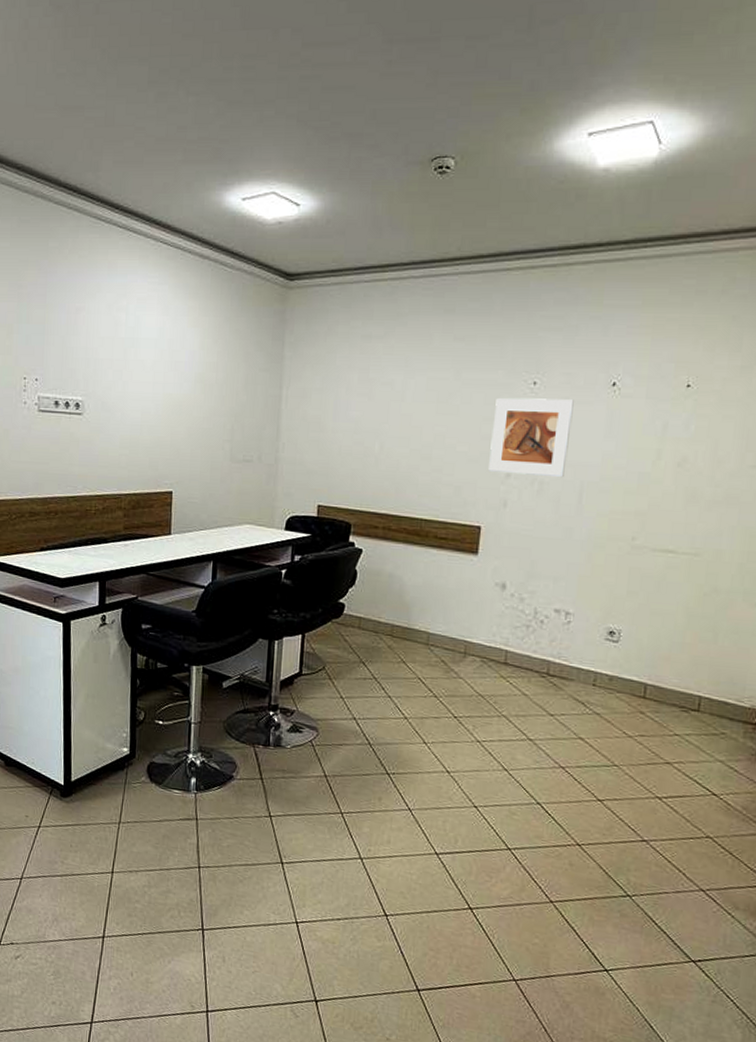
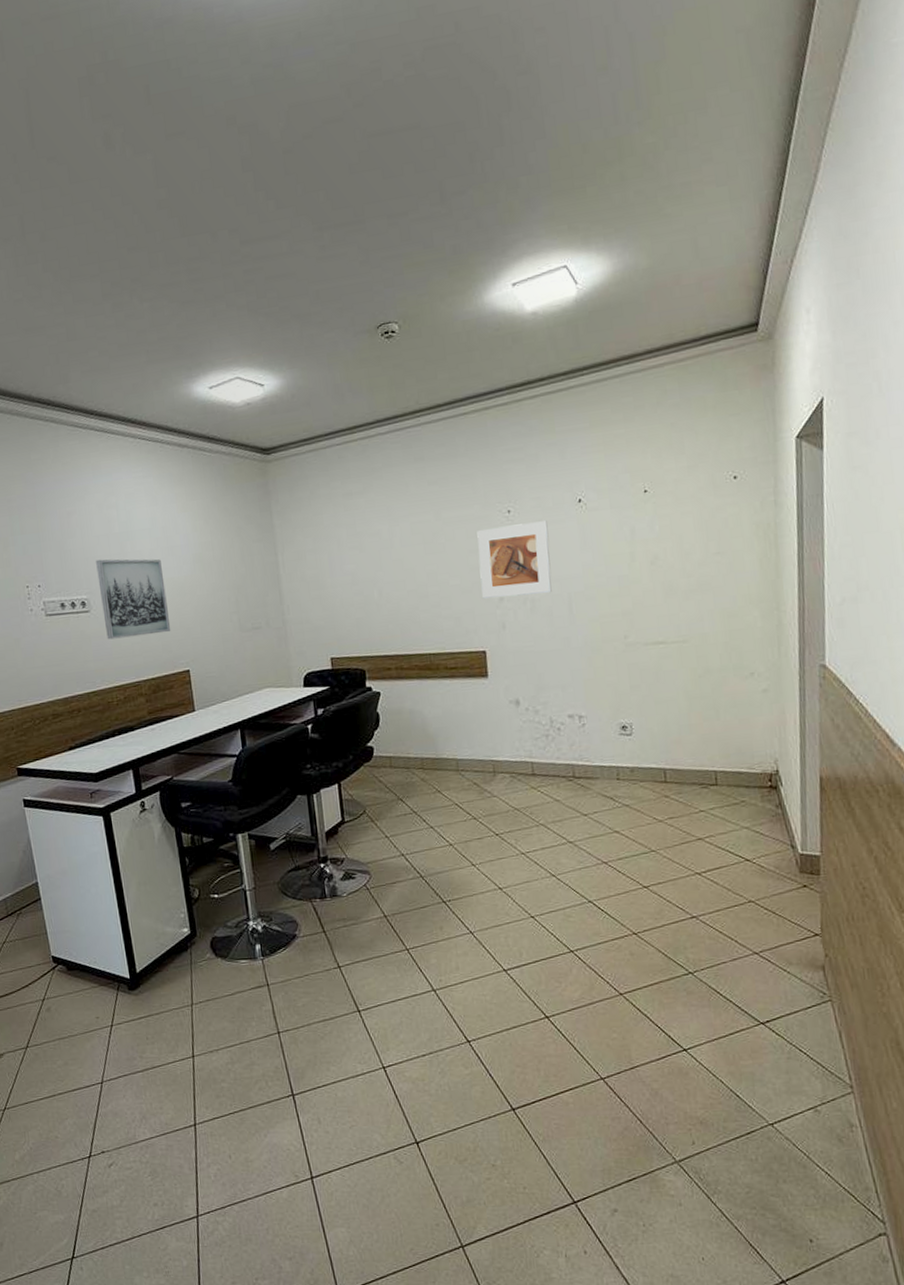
wall art: none [95,362,162,449] -> present [96,559,171,640]

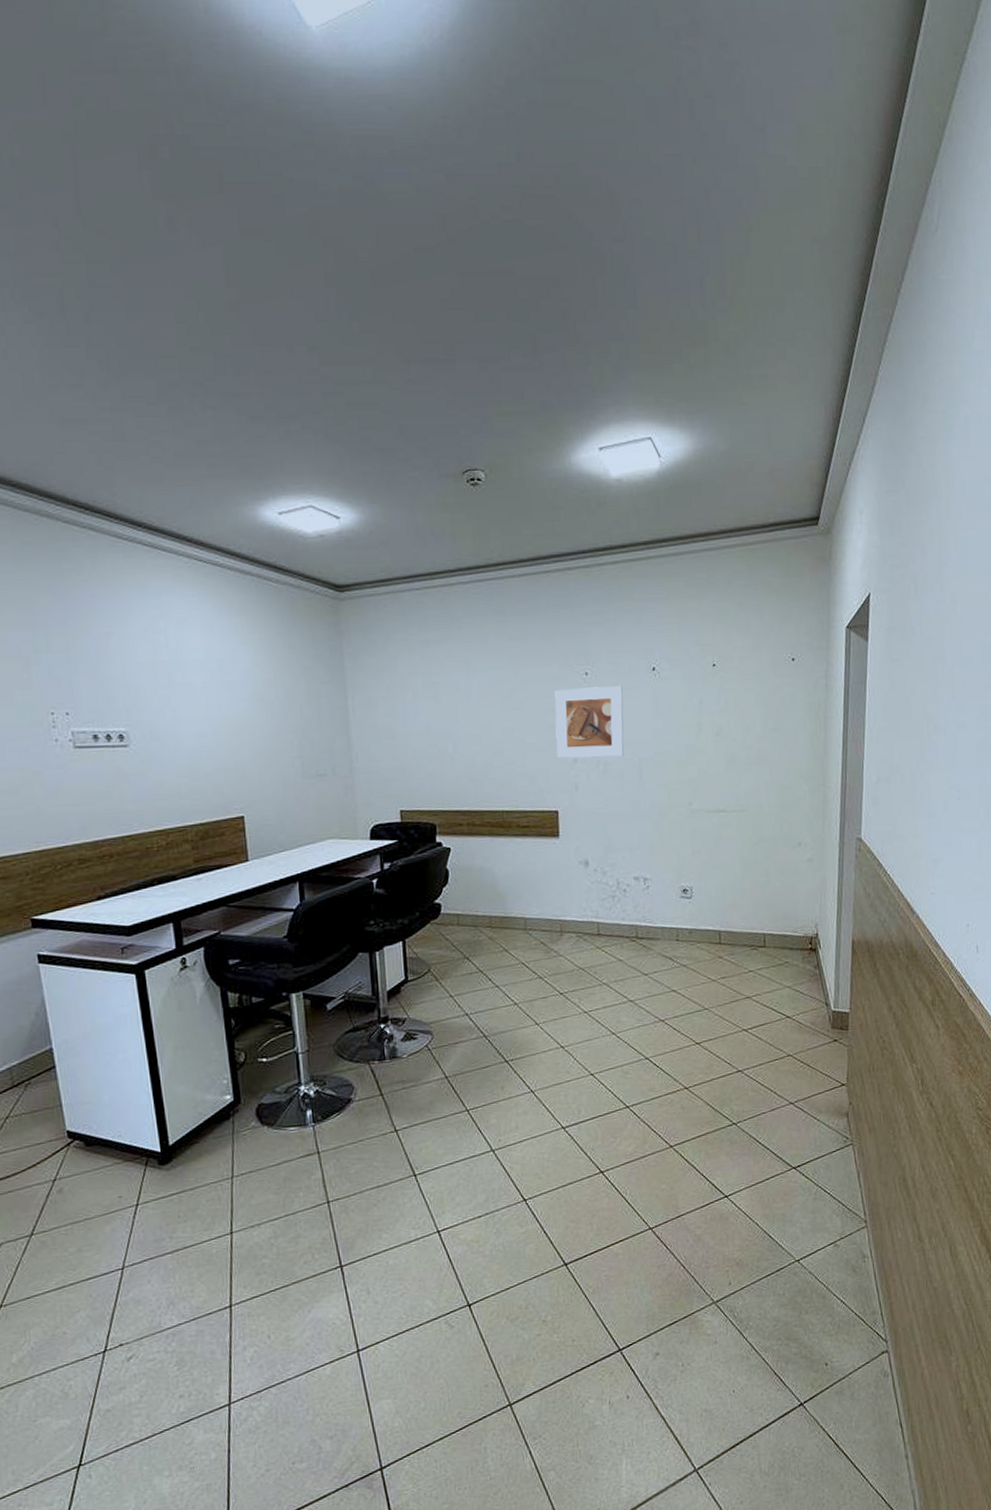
wall art: present [96,559,171,640] -> none [138,689,225,779]

